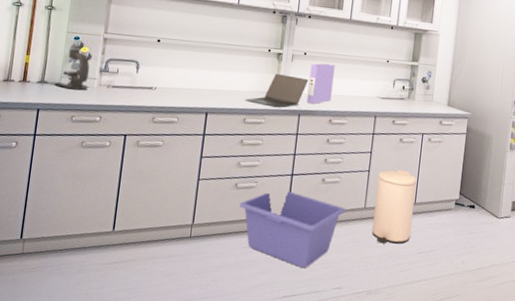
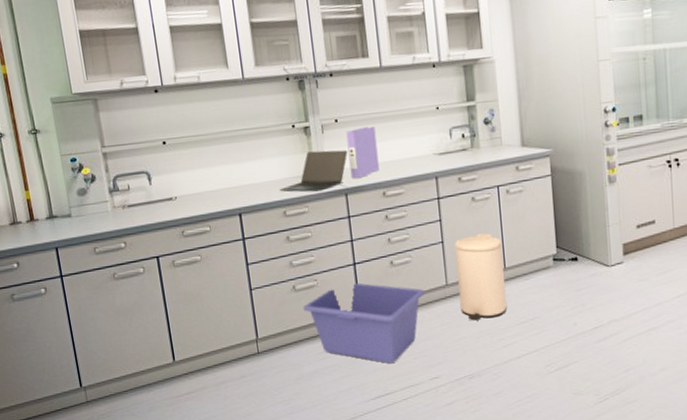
microscope: present [54,39,90,91] -> none [65,160,102,220]

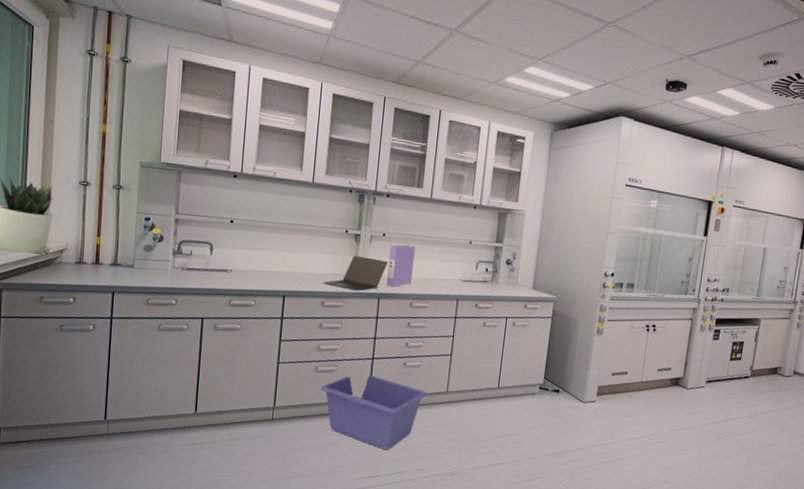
pedal bin: present [454,233,508,321] -> none [454,353,501,428]

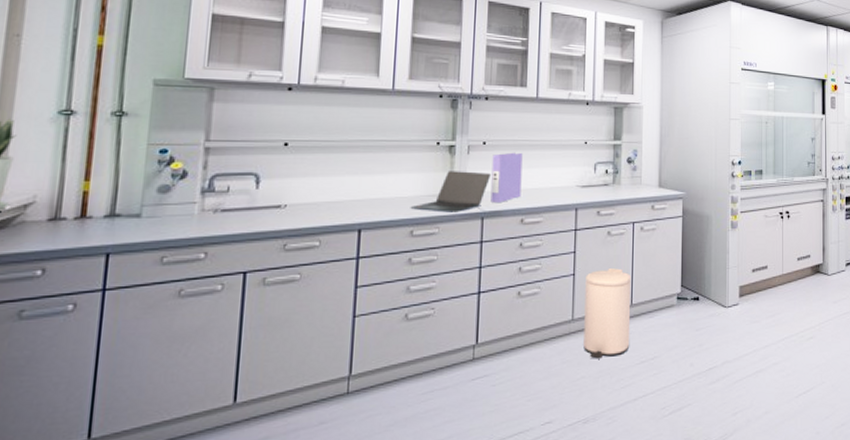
storage bin: present [320,373,427,451] -> none [412,312,549,407]
pedal bin: none [454,353,501,428] -> present [583,267,632,359]

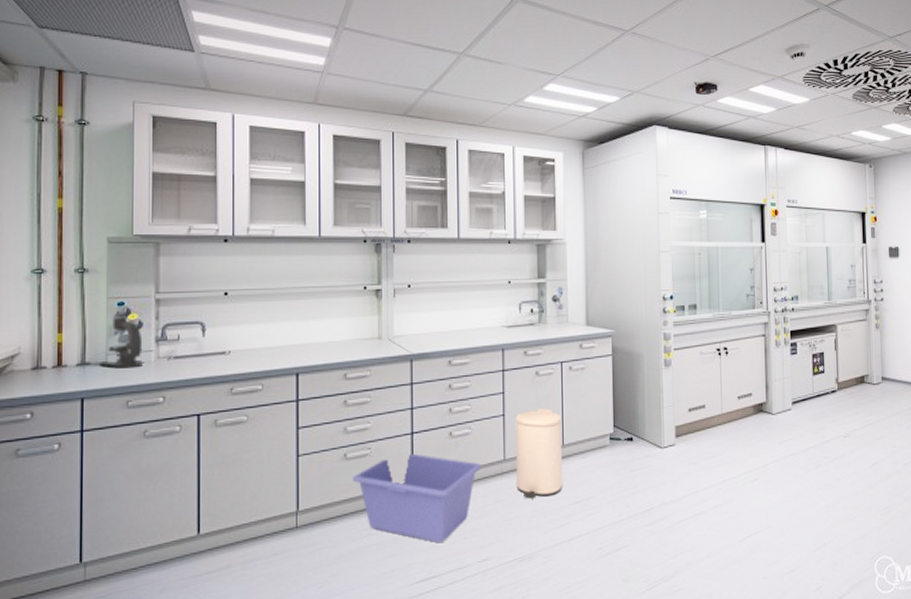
microscope: none [132,152,186,221] -> present [100,304,143,369]
laptop: present [410,171,492,213] -> none [342,314,418,356]
storage bin: none [412,312,549,407] -> present [352,452,481,543]
binder: present [490,152,523,204] -> none [418,294,448,346]

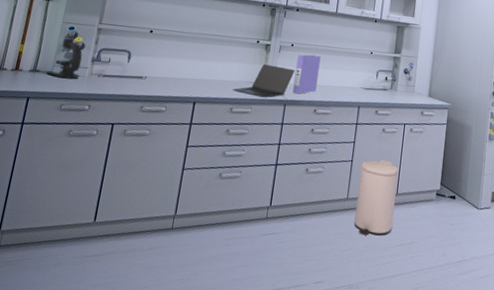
laptop: none [342,314,418,356] -> present [232,64,295,98]
storage bin: present [352,452,481,543] -> none [222,180,328,262]
binder: none [418,294,448,346] -> present [292,54,321,95]

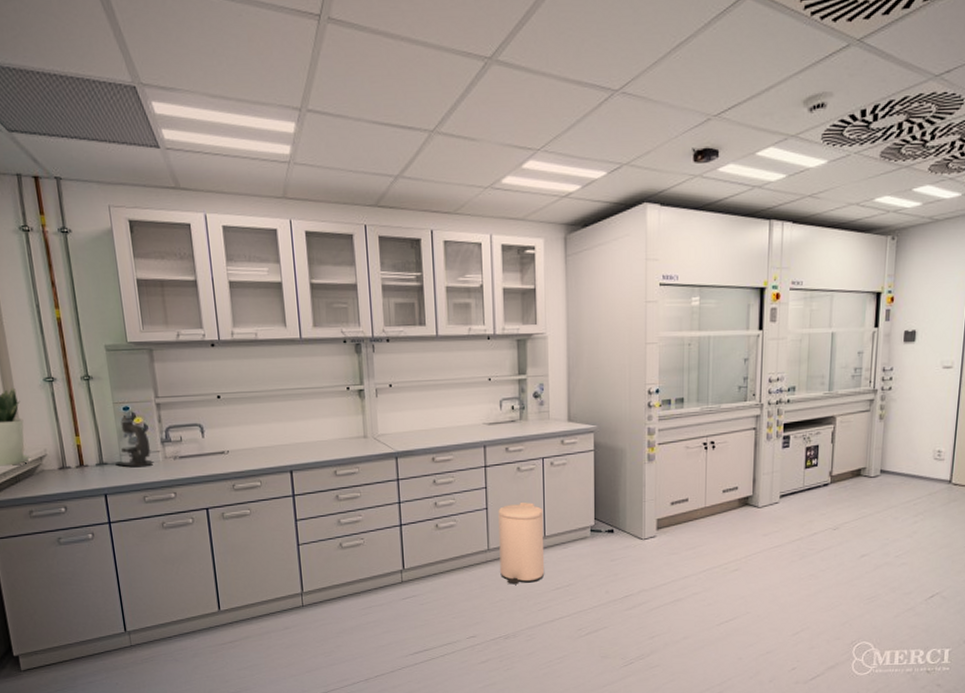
laptop: present [232,64,295,98] -> none [331,414,401,454]
binder: present [292,54,321,95] -> none [399,392,430,444]

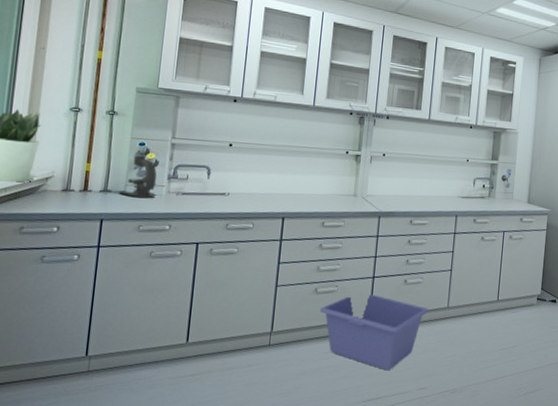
storage bin: none [348,542,467,622] -> present [319,292,428,371]
pedal bin: present [498,501,545,585] -> none [455,267,499,342]

